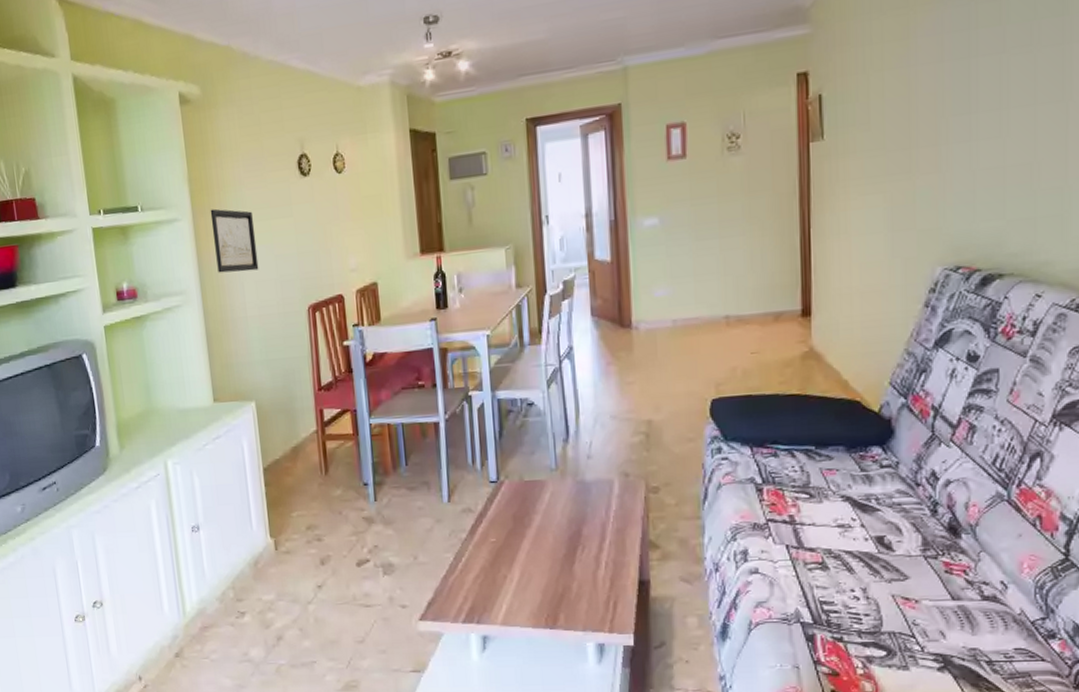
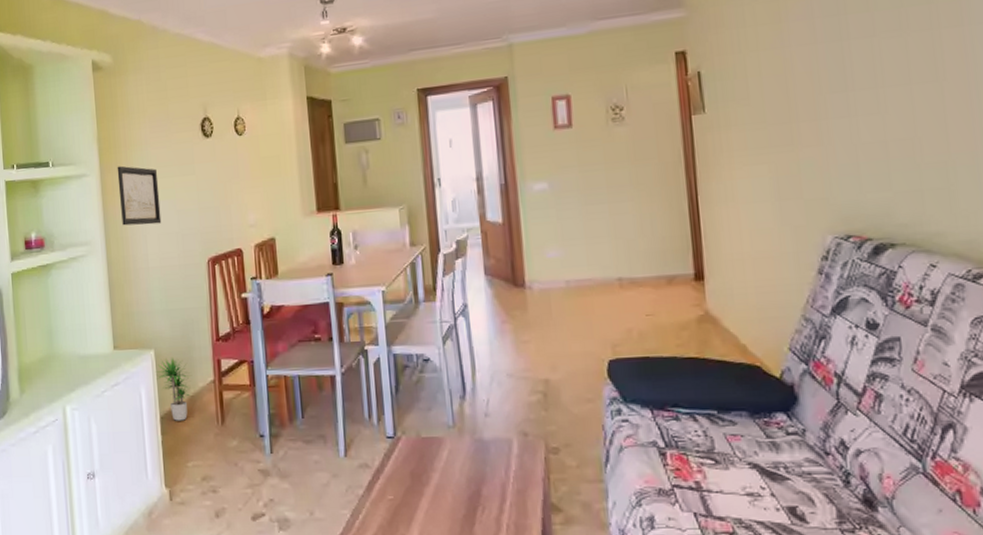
potted plant: none [258,408,294,472] -> present [156,357,191,421]

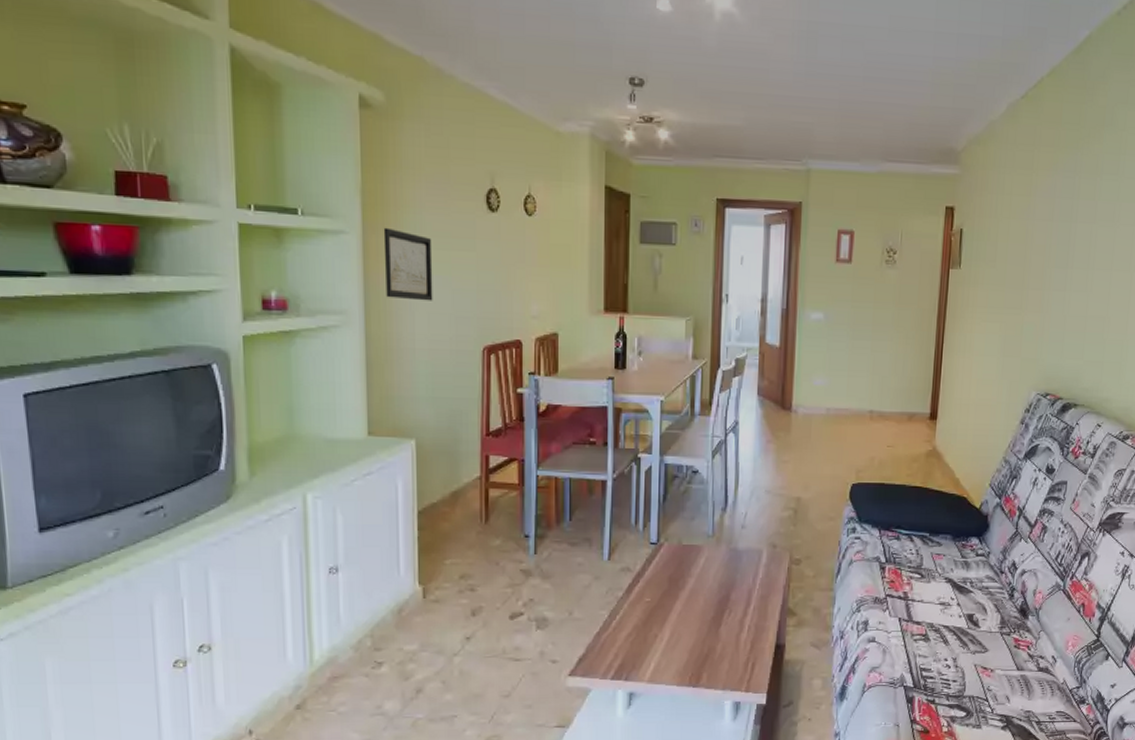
potted plant: present [156,357,191,421] -> none [416,448,456,517]

